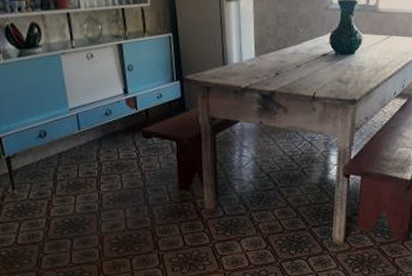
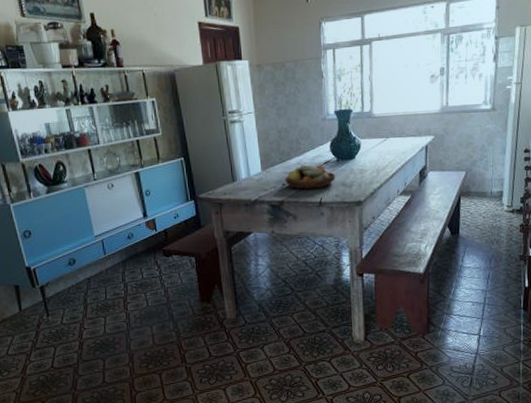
fruit bowl: none [278,55,333,82] -> present [284,164,336,190]

